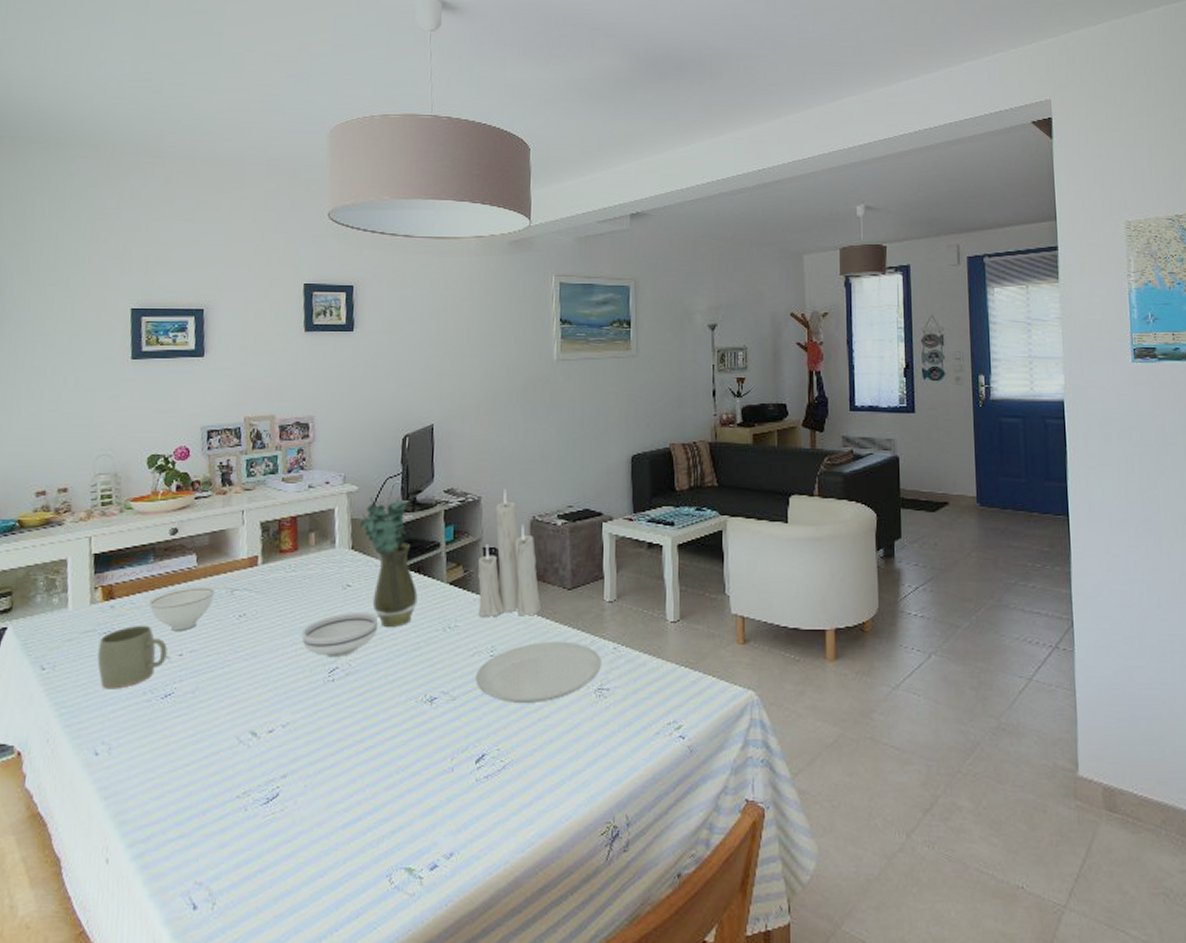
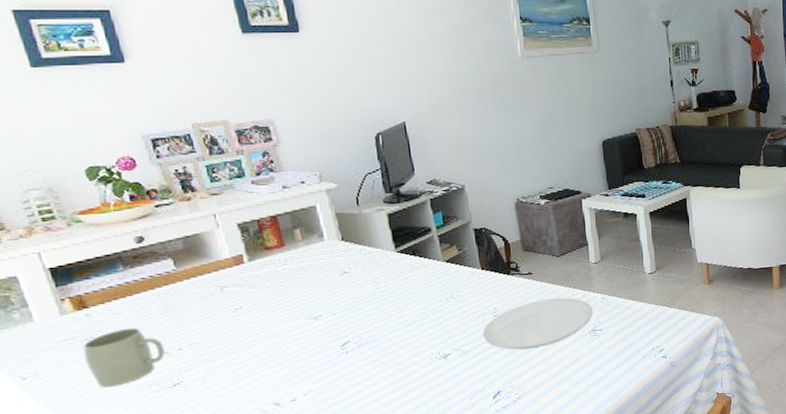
bowl: present [148,586,215,631] -> none [129,286,204,330]
bowl: present [301,611,379,656] -> none [305,293,383,334]
vase: present [359,497,418,627] -> none [345,191,418,303]
candle: present [477,489,541,616] -> none [470,177,535,286]

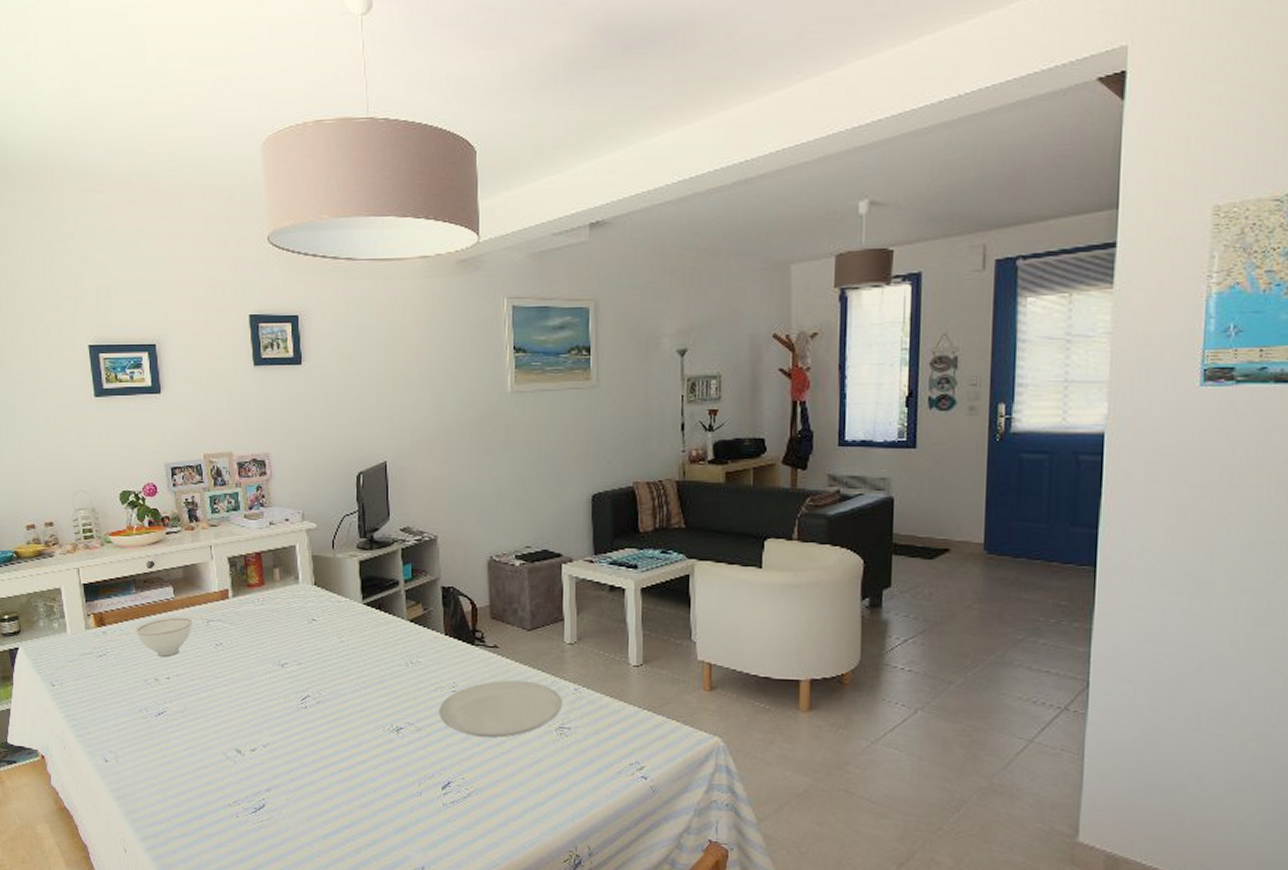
mug: present [82,327,165,387] -> none [97,649,156,706]
bowl: none [129,286,204,330] -> present [135,616,193,657]

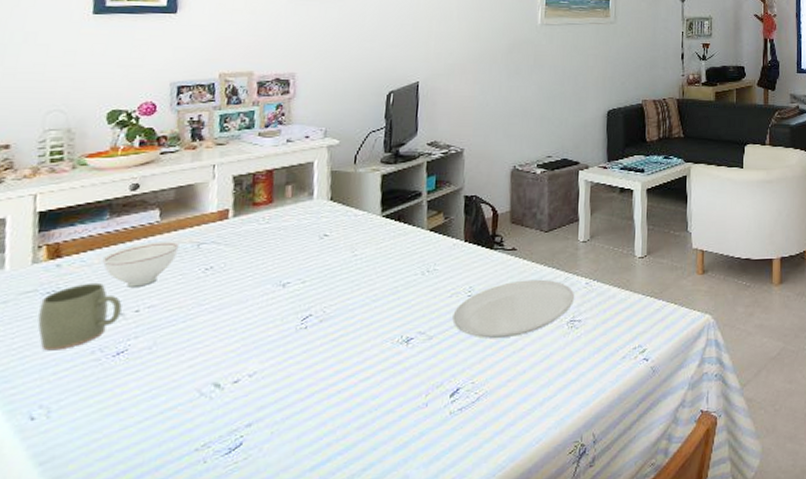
mug: none [97,649,156,706] -> present [37,282,122,351]

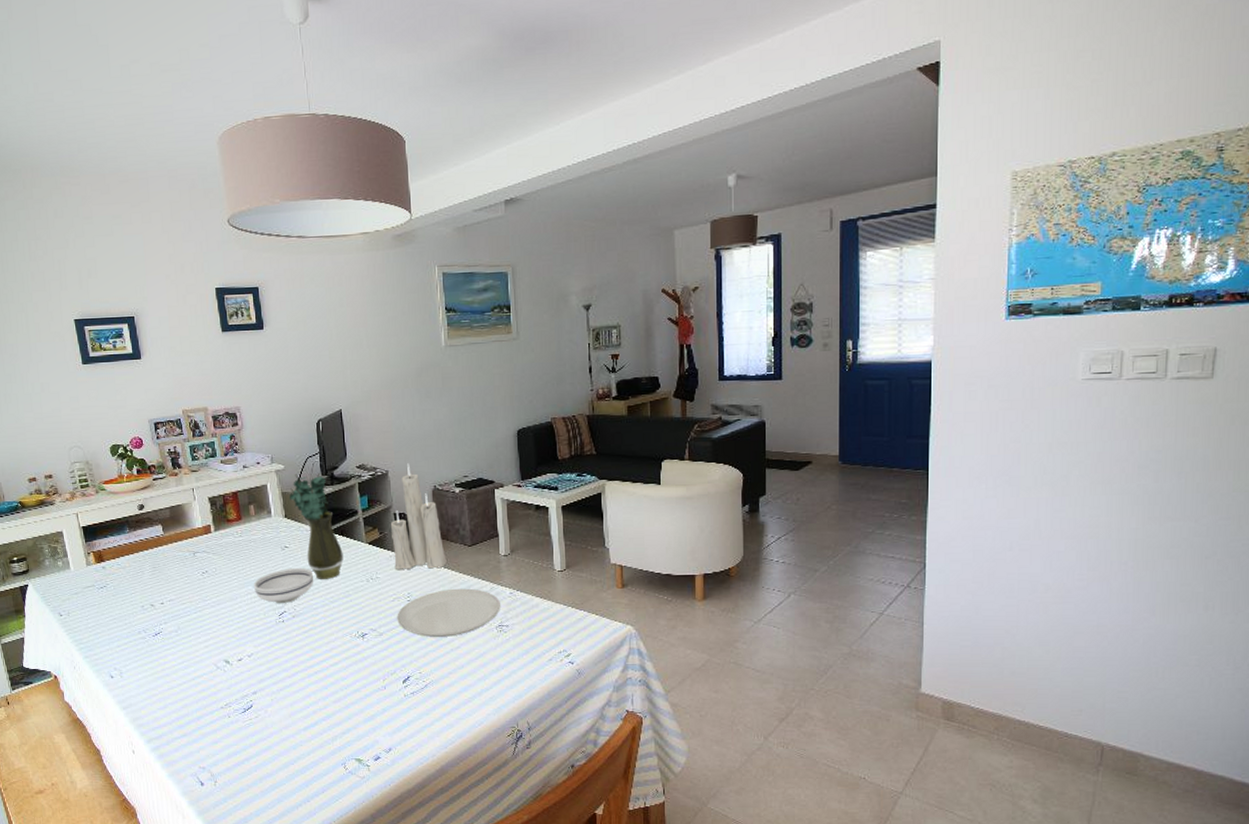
mug: present [37,282,122,351] -> none [98,581,152,630]
bowl: present [102,241,180,287] -> none [131,550,181,585]
bowl: none [273,259,356,305] -> present [253,567,314,603]
vase: none [339,150,398,273] -> present [289,473,344,579]
candle: none [457,141,519,260] -> present [390,463,447,569]

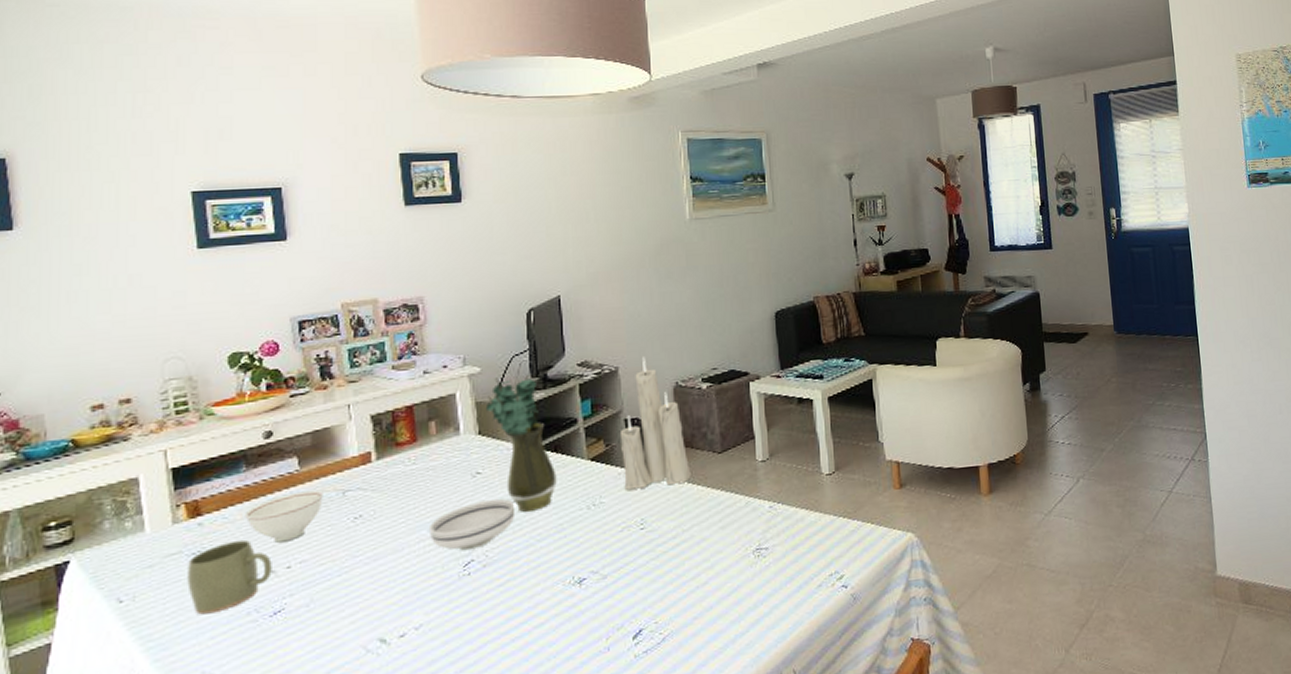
mug: none [98,581,152,630] -> present [187,539,272,614]
bowl: none [131,550,181,585] -> present [245,490,323,543]
plate: present [397,588,501,637] -> none [626,505,759,574]

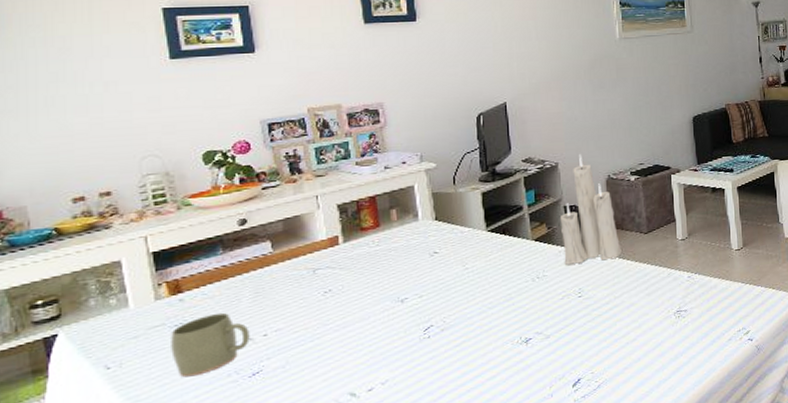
bowl: present [245,490,323,543] -> none [223,269,296,315]
bowl: present [428,498,516,550] -> none [391,273,469,317]
vase: present [485,375,557,512] -> none [441,170,505,285]

